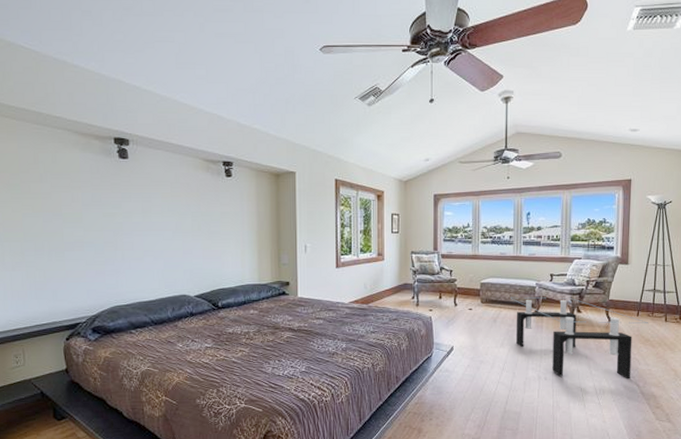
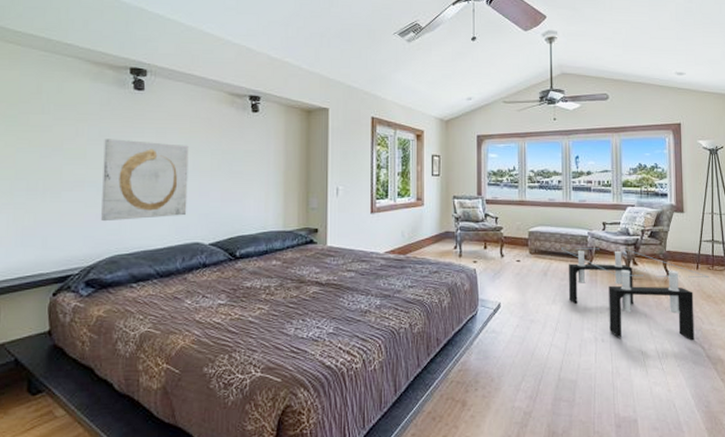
wall art: none [97,204,174,277] -> present [101,139,189,222]

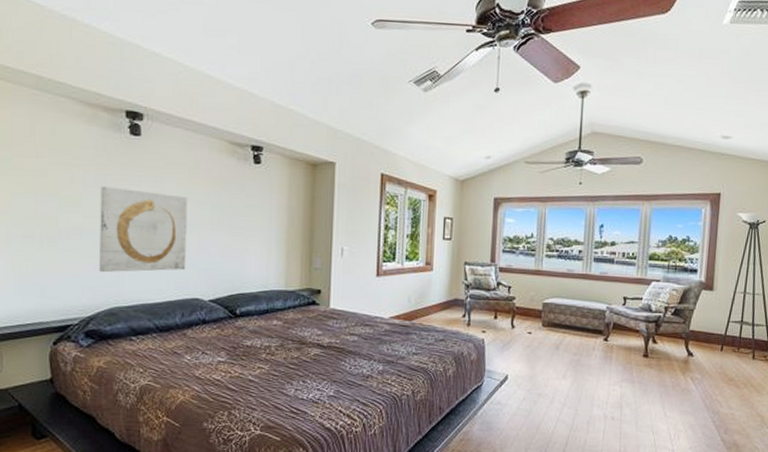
coffee table: present [561,247,709,341] -> none [577,321,733,424]

